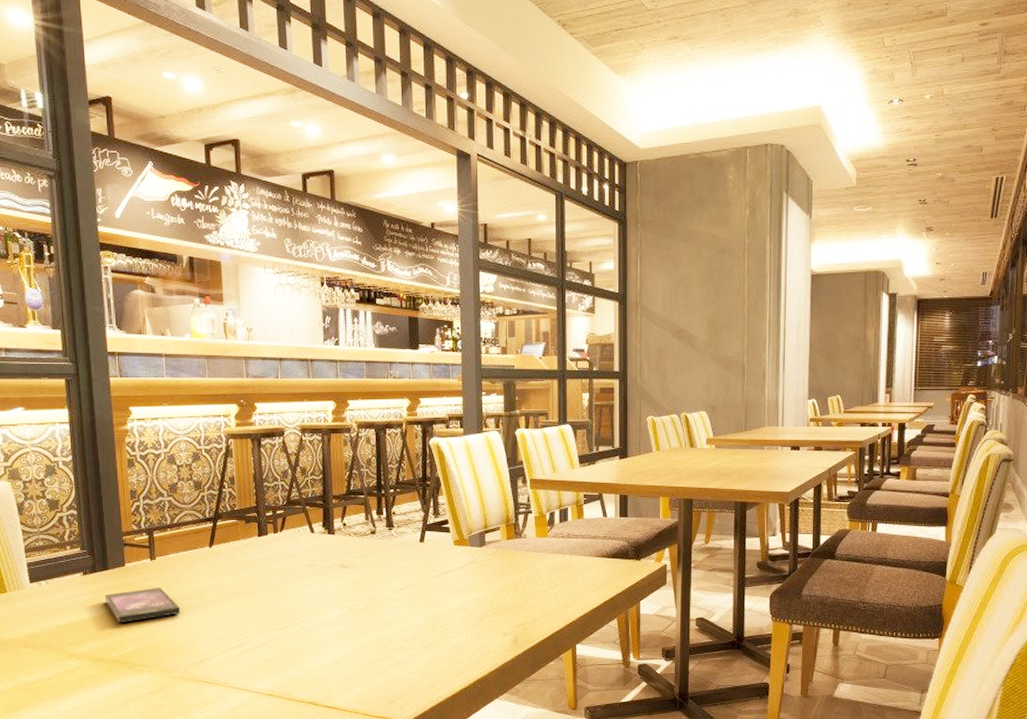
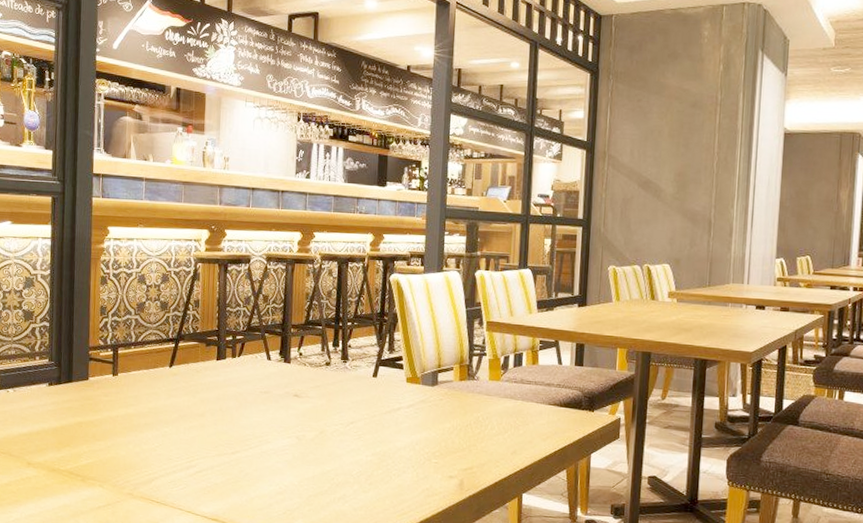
smartphone: present [104,587,181,624] -> none [66,402,137,436]

